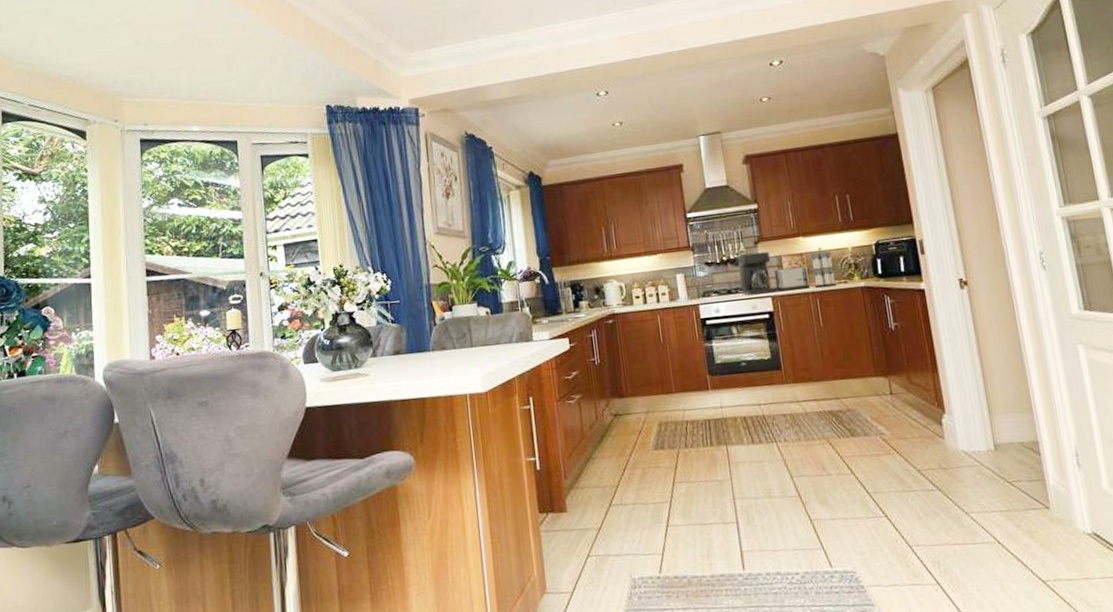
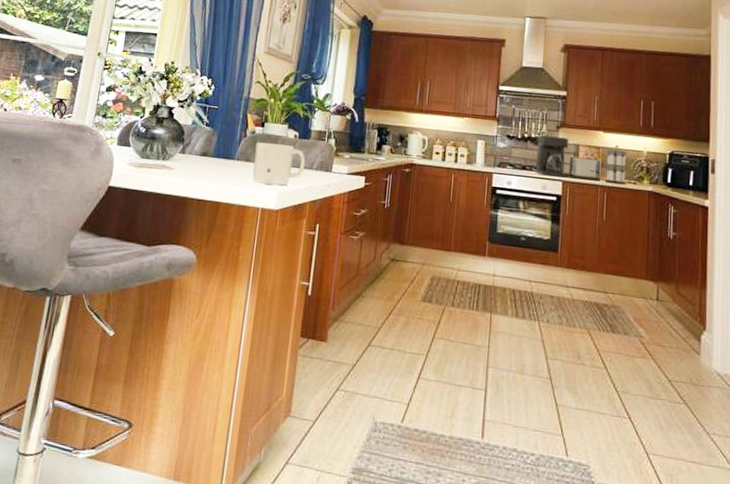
mug: none [448,323,505,370] -> present [252,142,306,186]

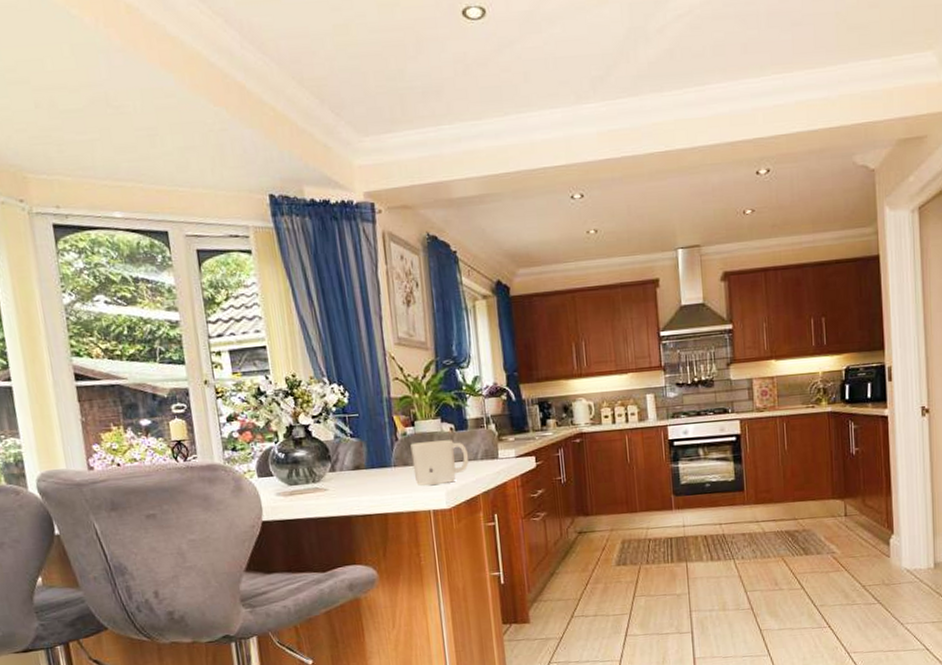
coffee maker: present [534,135,570,178] -> none [708,374,746,418]
toaster: present [568,156,604,181] -> none [744,389,780,415]
spice rack: present [605,144,627,185] -> none [781,370,804,413]

